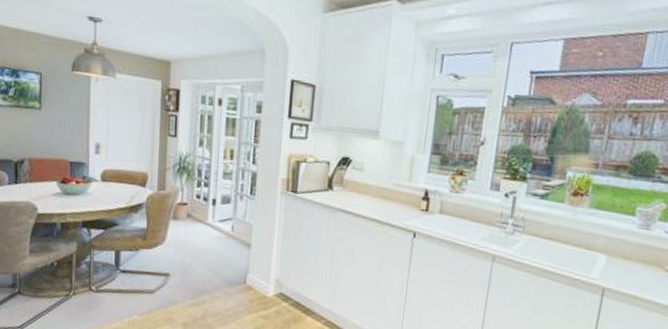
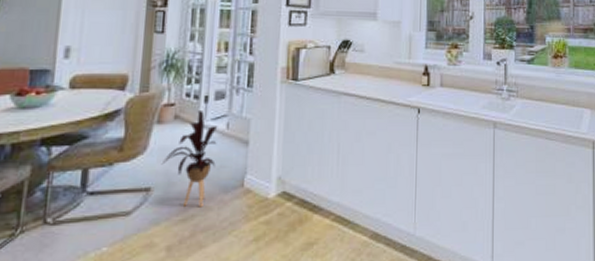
house plant: none [177,212,224,296] -> present [161,111,218,208]

